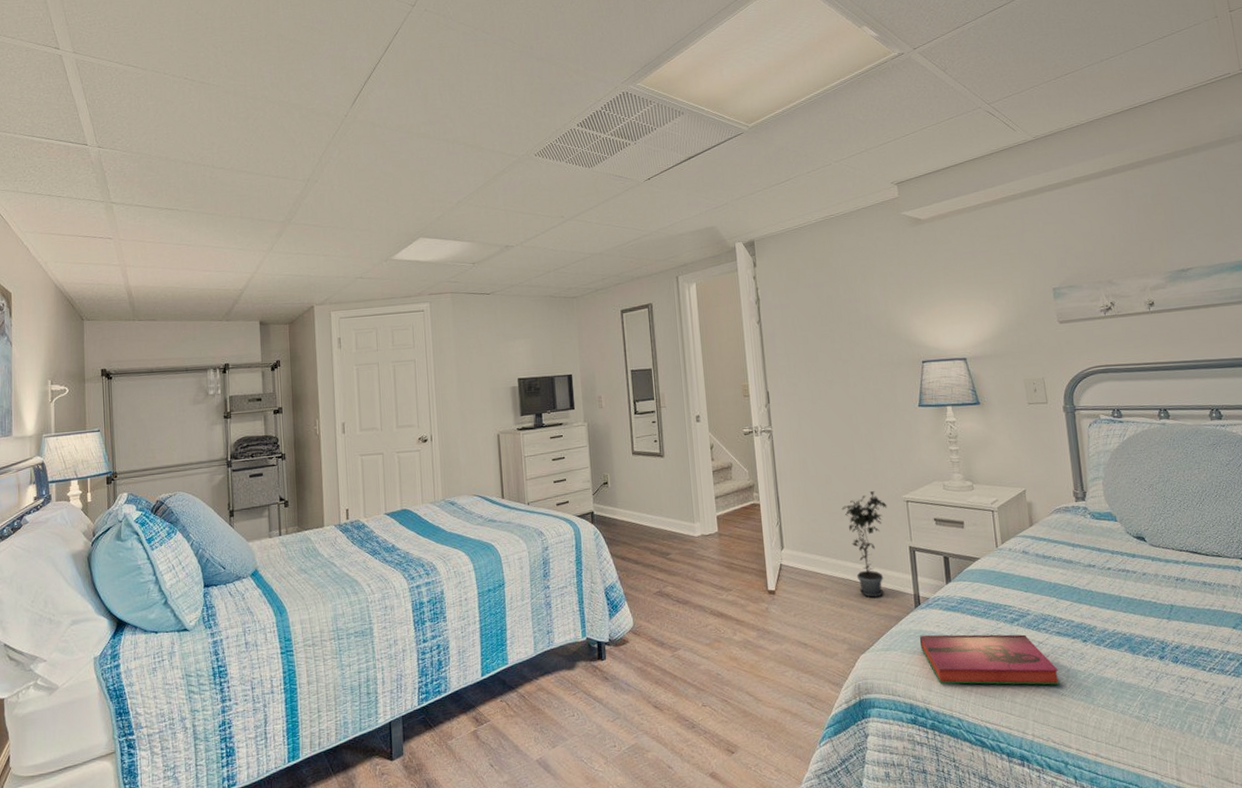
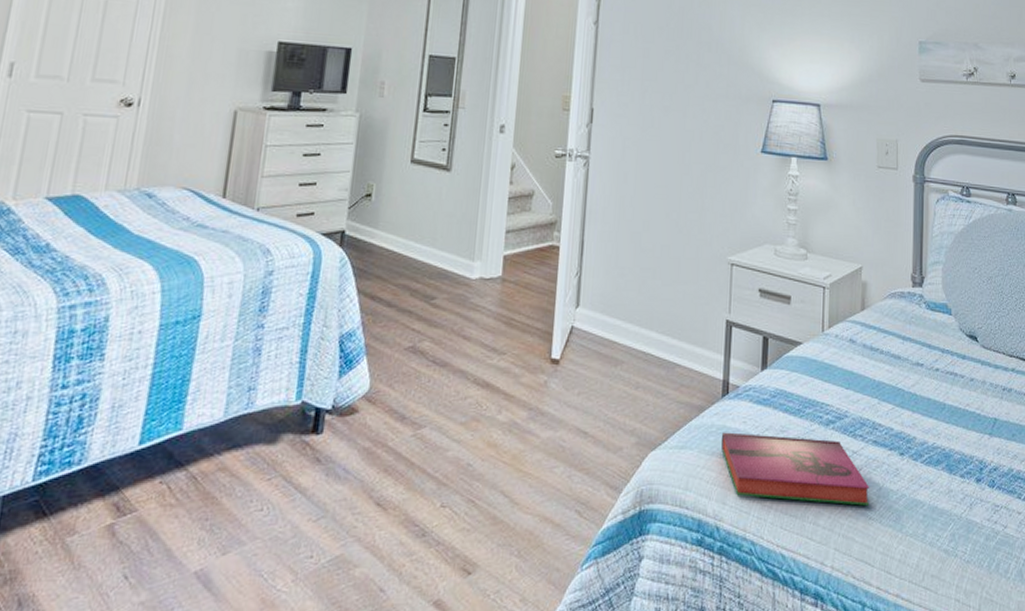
potted plant: present [841,491,888,598] -> none [655,247,709,380]

